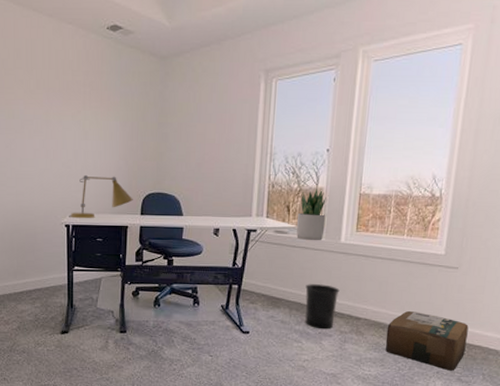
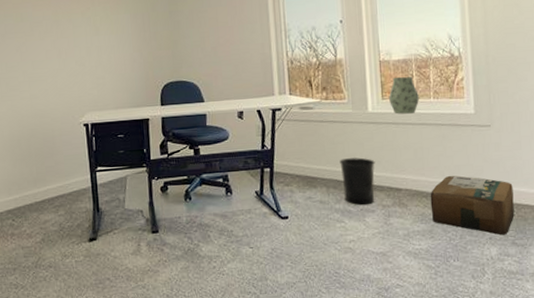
table lamp: present [69,175,133,219] -> none [87,69,152,117]
planter: present [296,189,326,241] -> none [320,60,350,114]
vase: none [362,211,394,248] -> present [388,76,420,115]

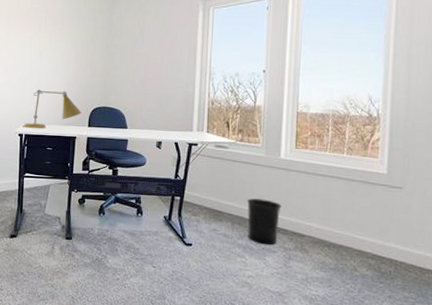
table lamp: none [87,69,152,117] -> present [22,90,82,129]
vase: present [388,76,420,115] -> none [301,129,333,166]
cardboard box: present [430,175,515,235] -> none [332,229,419,296]

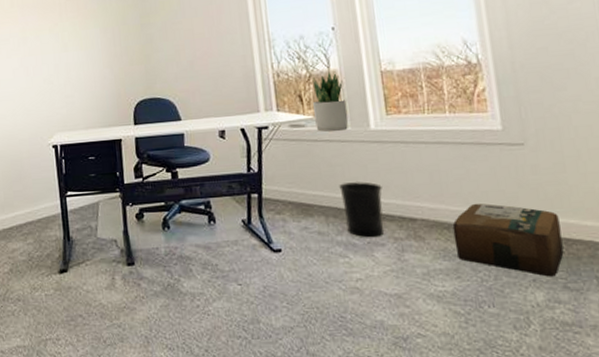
table lamp: present [22,90,82,129] -> none [56,86,124,138]
planter: none [236,106,265,157] -> present [312,72,349,132]
cardboard box: none [332,229,419,296] -> present [452,203,564,277]

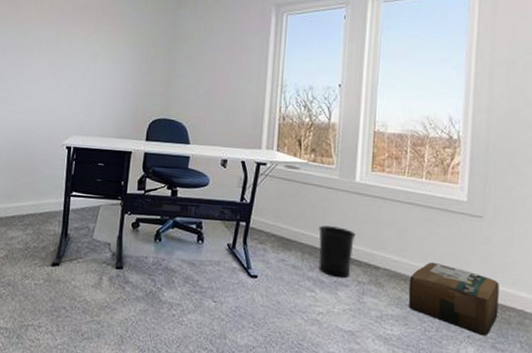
planter: present [312,72,349,132] -> none [308,124,339,179]

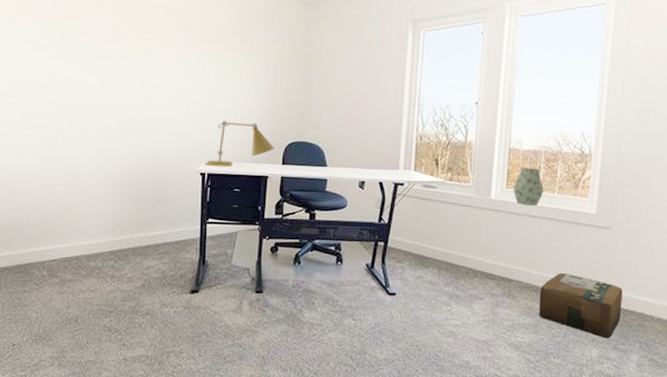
table lamp: none [71,97,139,142] -> present [205,121,275,167]
waste bin: present [319,225,356,278] -> none [455,242,490,291]
vase: none [378,150,412,191] -> present [512,167,545,206]

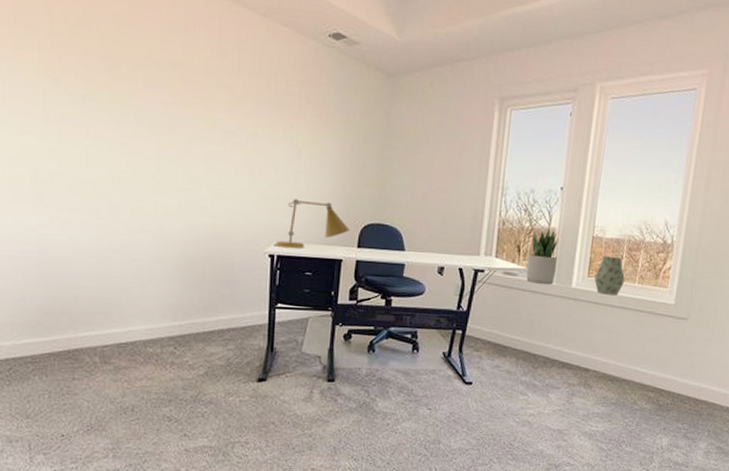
planter: none [445,142,476,197] -> present [526,229,559,285]
cardboard box: present [539,272,623,339] -> none [613,362,696,427]

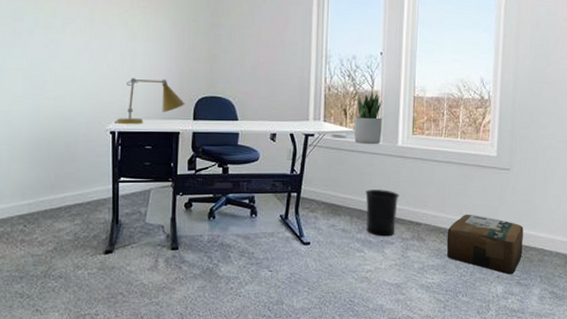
waste bin: none [532,331,569,380] -> present [365,189,399,236]
vase: present [594,255,625,296] -> none [418,114,448,151]
cardboard box: none [613,362,696,427] -> present [446,214,524,275]

